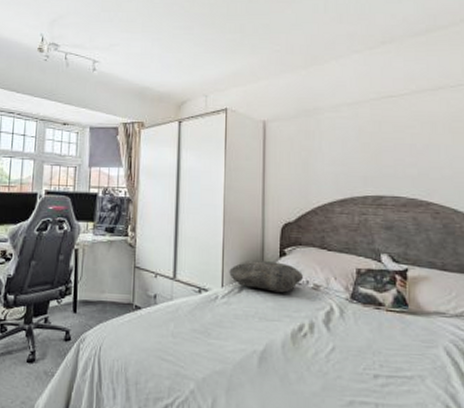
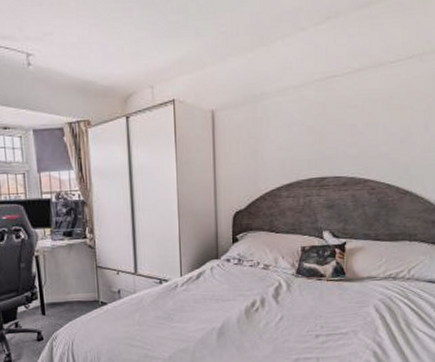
cushion: present [229,259,303,293] -> none [187,247,254,276]

